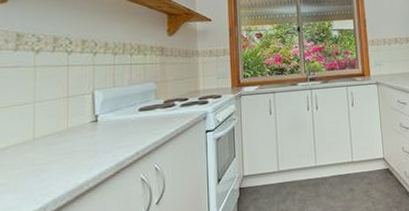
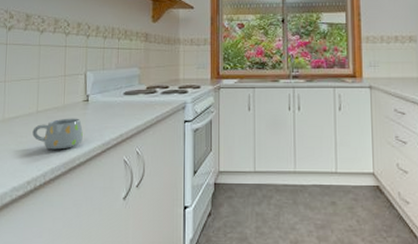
mug: none [28,140,92,179] -> present [32,118,83,150]

